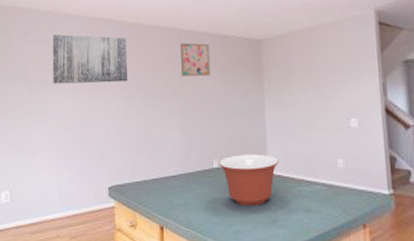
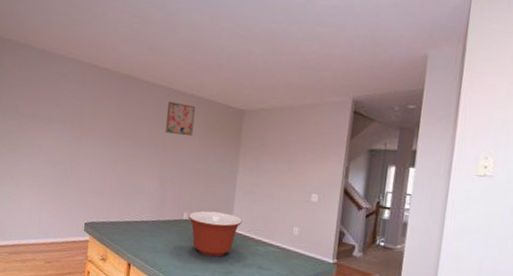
wall art: present [52,34,128,84] -> none [42,74,119,130]

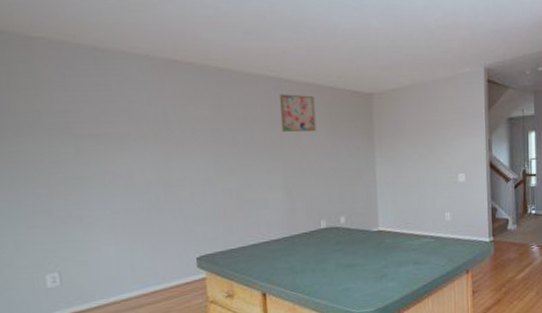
mixing bowl: present [188,210,242,257] -> none [327,211,389,264]

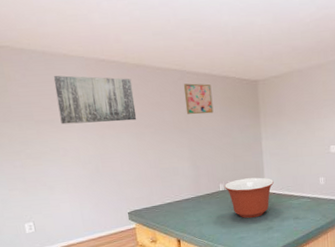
wall art: none [104,78,216,141] -> present [53,75,137,125]
mixing bowl: none [327,211,389,264] -> present [224,177,274,218]

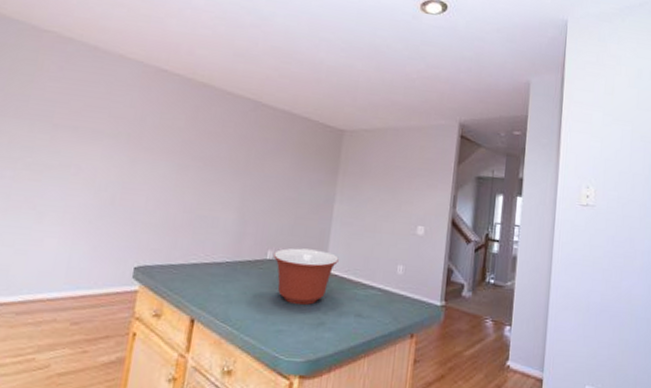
wall art: present [53,75,137,125] -> none [86,77,193,148]
wall art: present [183,83,214,115] -> none [248,117,288,159]

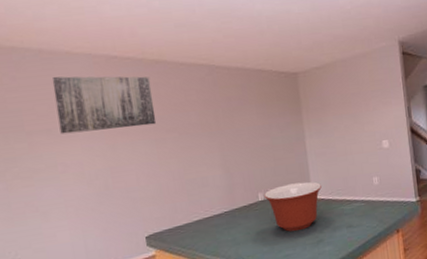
wall art: none [86,77,193,148] -> present [52,76,157,135]

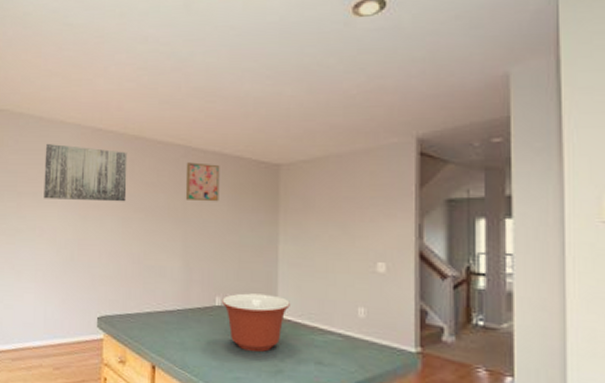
wall art: none [212,79,249,114] -> present [185,162,220,202]

